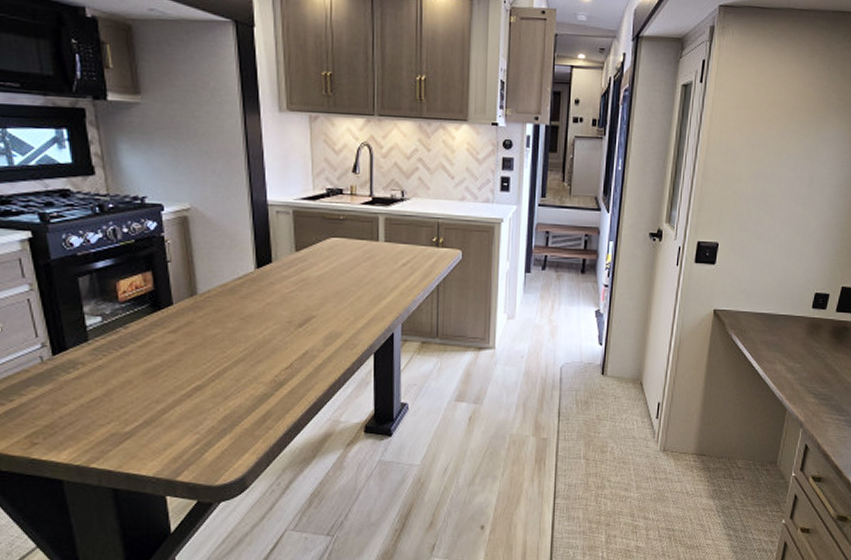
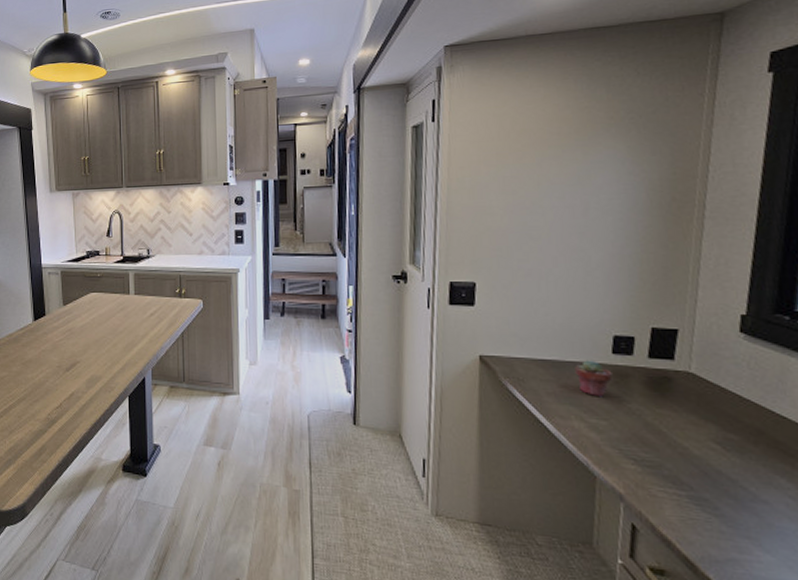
potted succulent: none [784,313,810,345] -> present [575,360,613,398]

